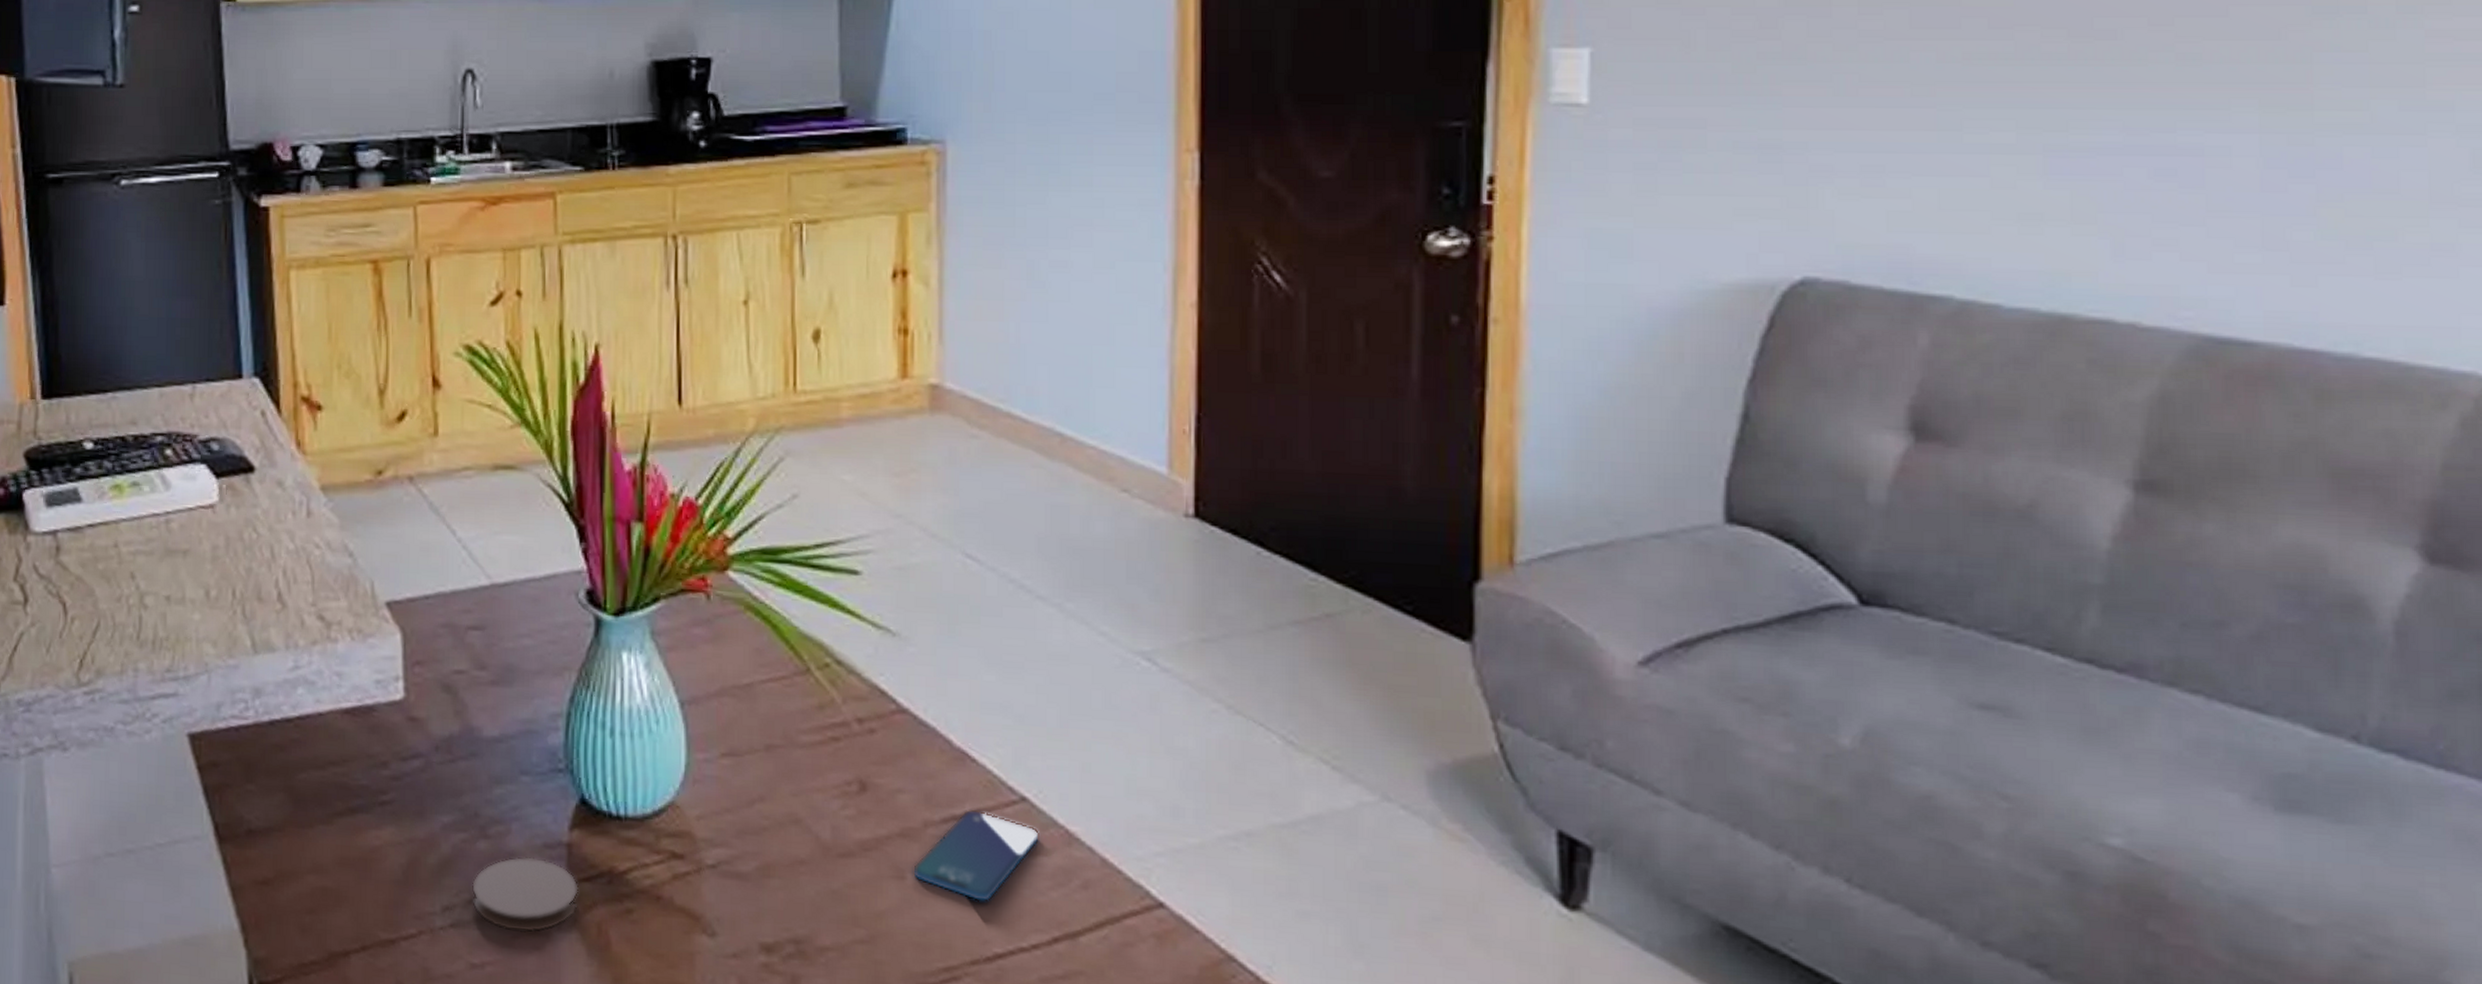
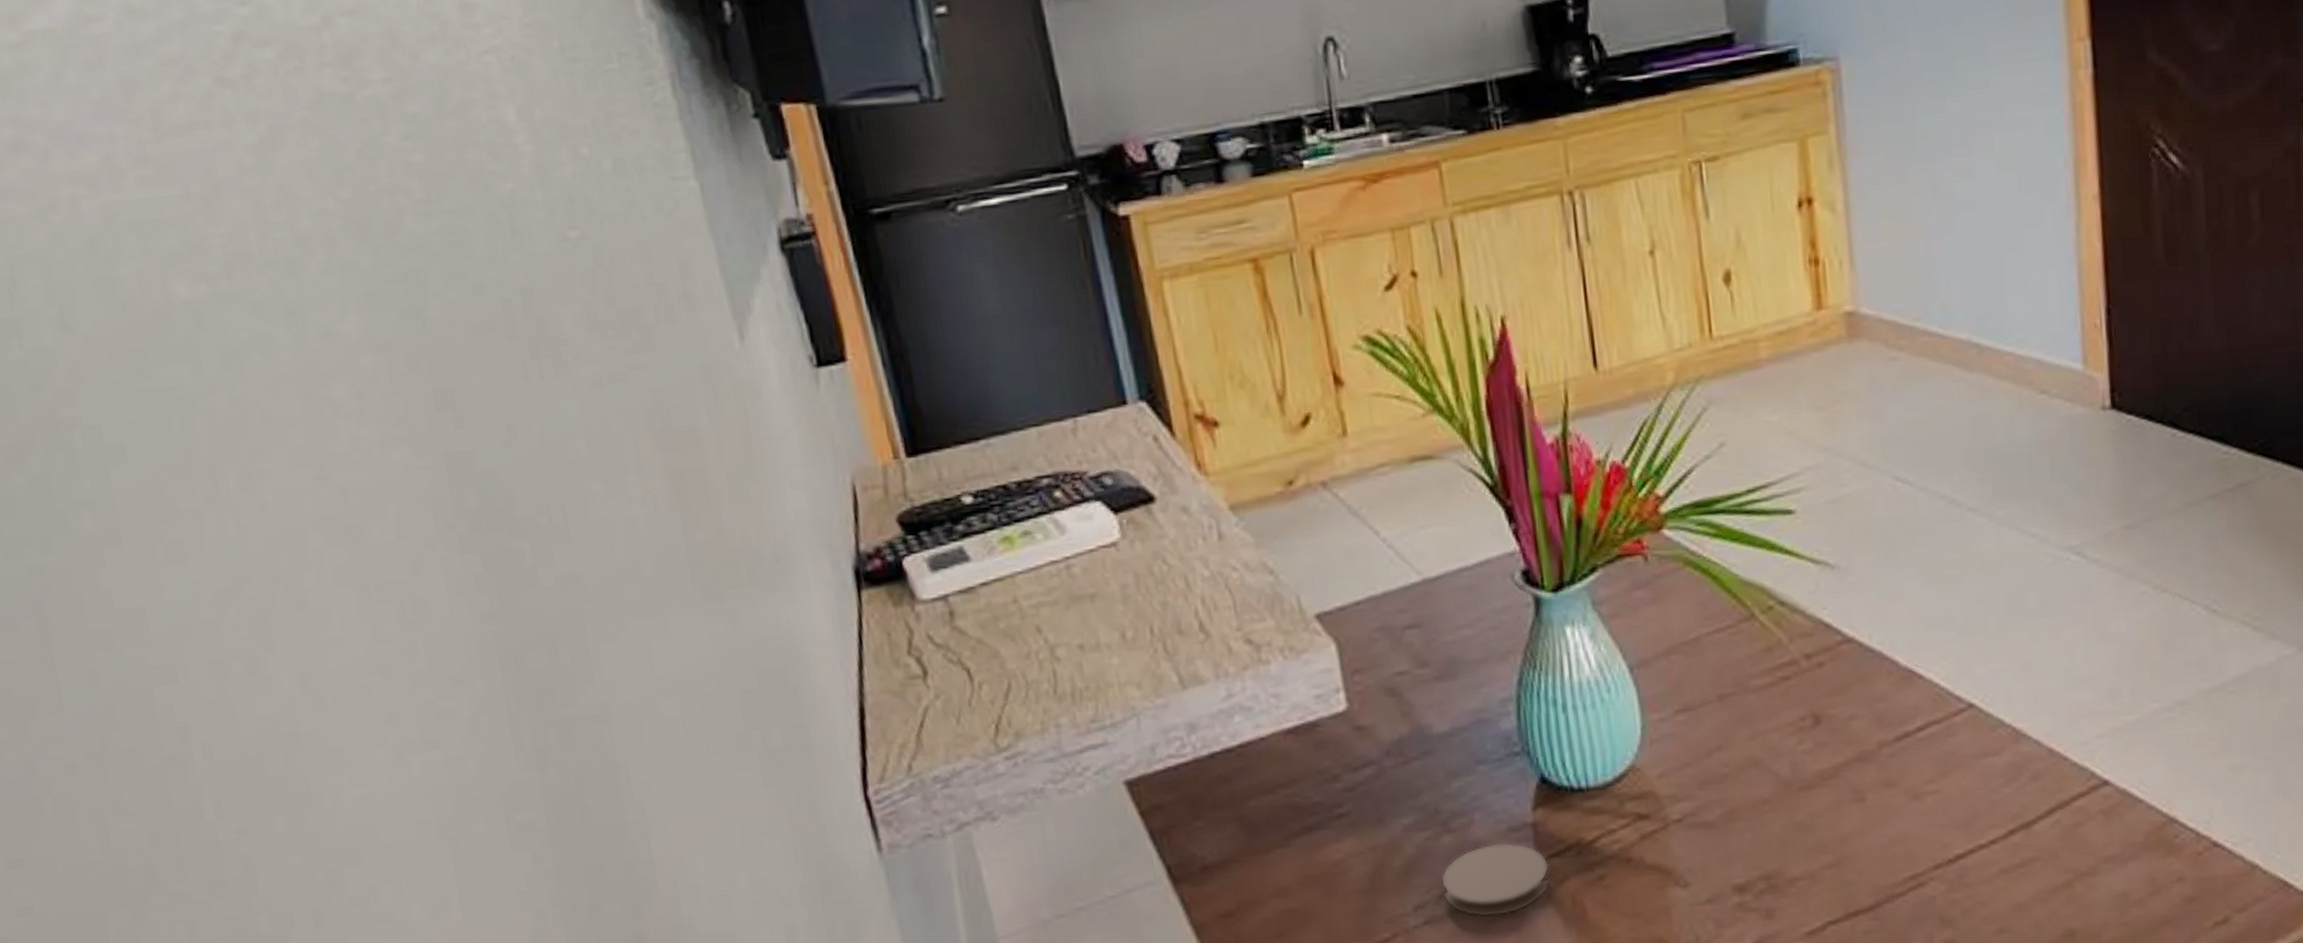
smartphone: present [912,809,1039,902] -> none [1871,723,1989,810]

